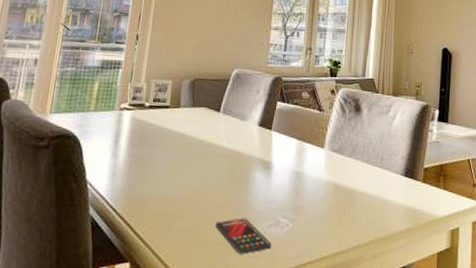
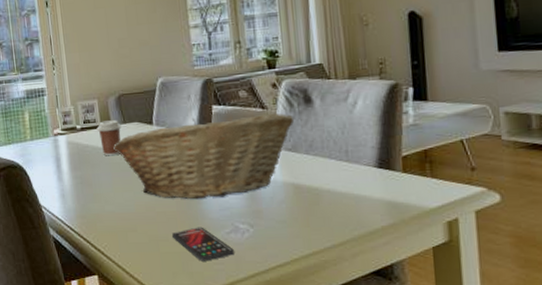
coffee cup: none [165,102,190,138] -> present [96,120,122,156]
fruit basket: none [177,111,345,190] -> present [113,113,294,200]

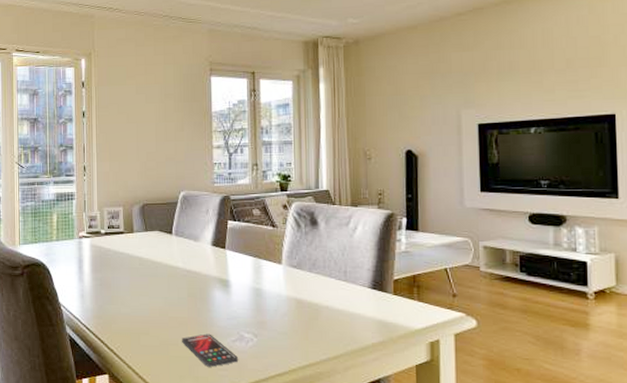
coffee cup: present [96,120,122,156] -> none [120,228,143,261]
fruit basket: present [113,113,294,200] -> none [134,231,301,308]

